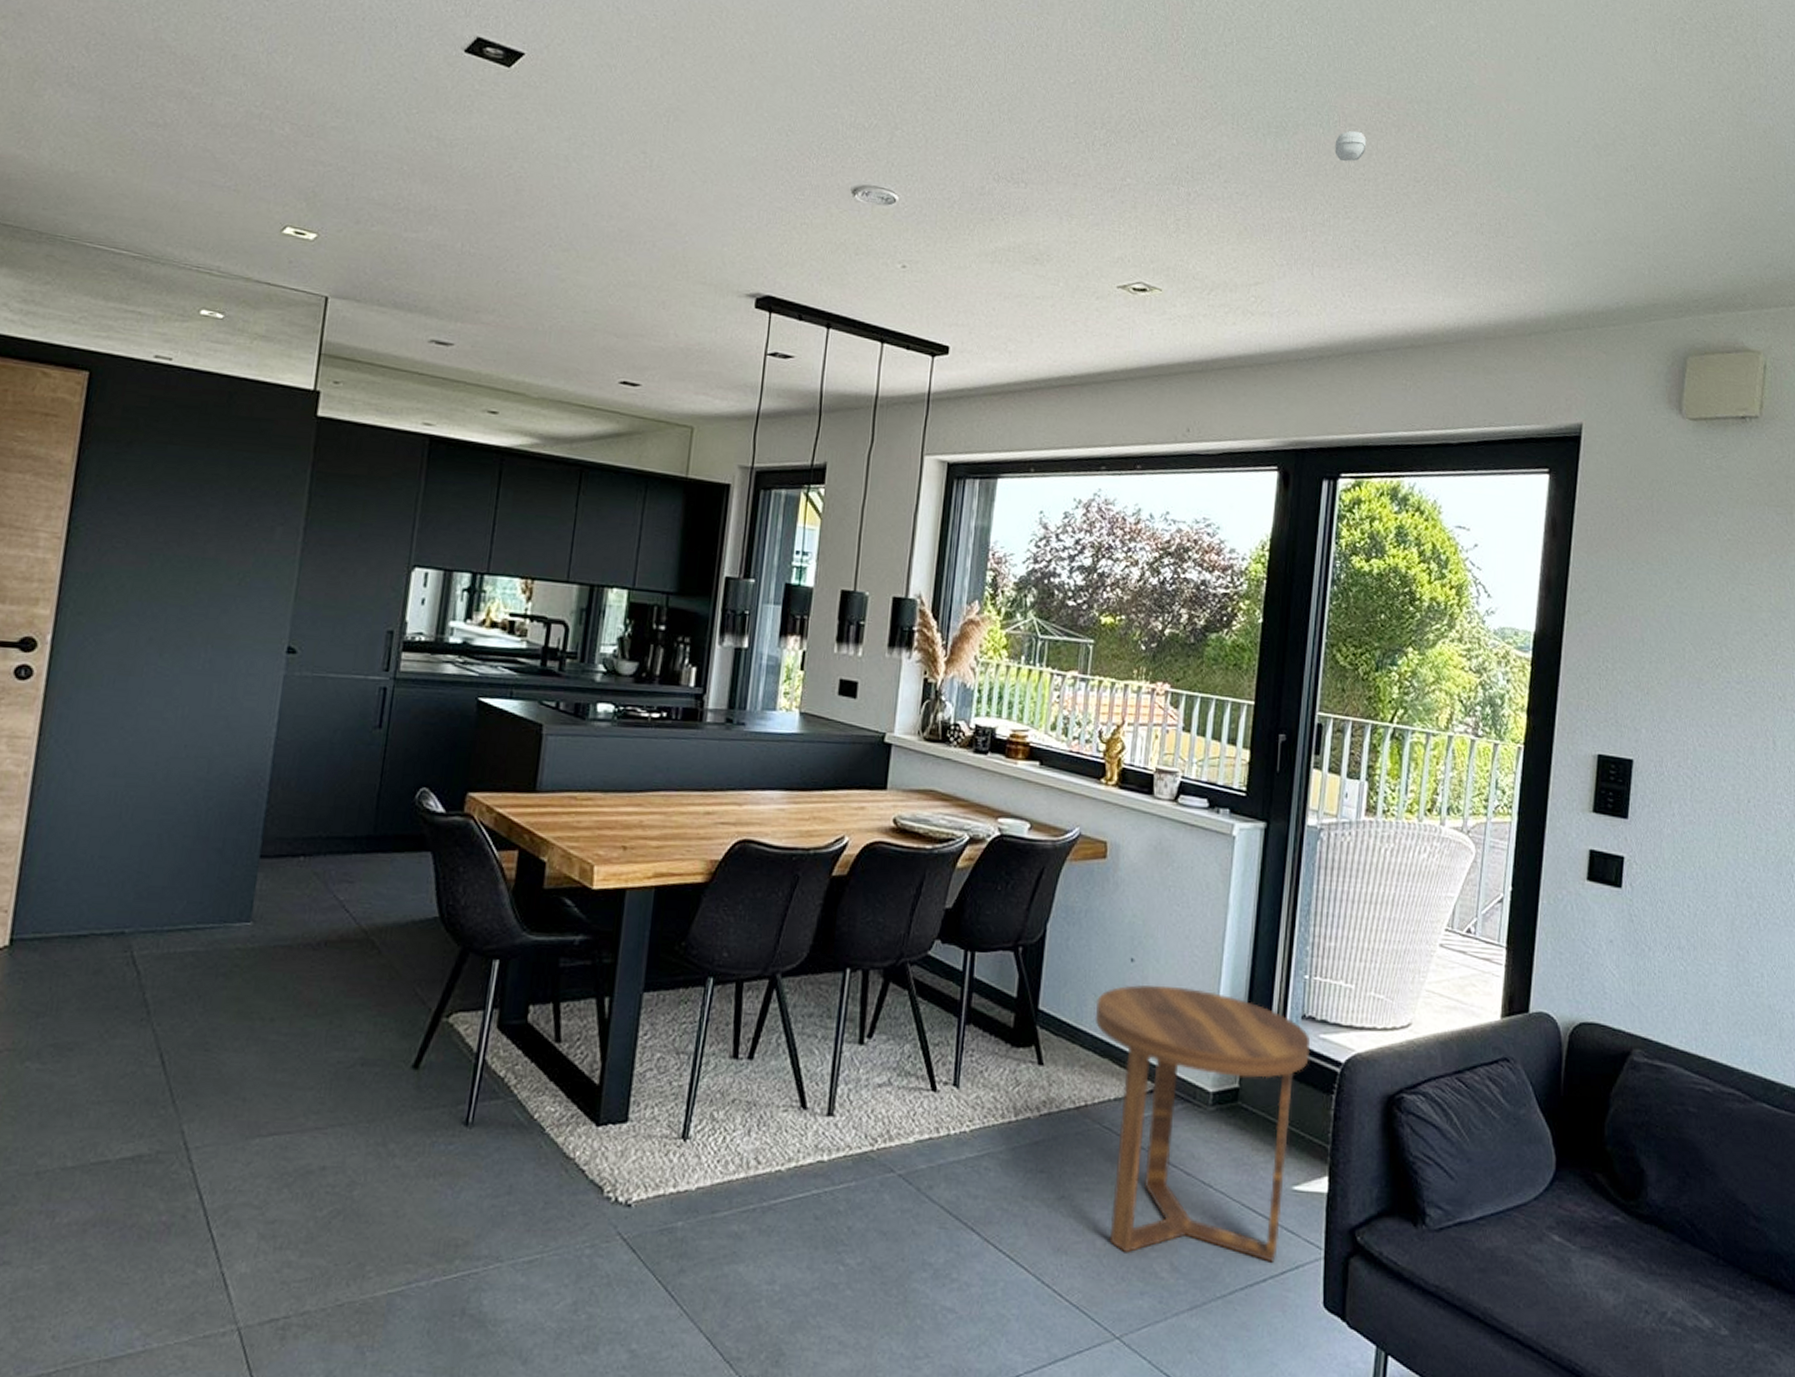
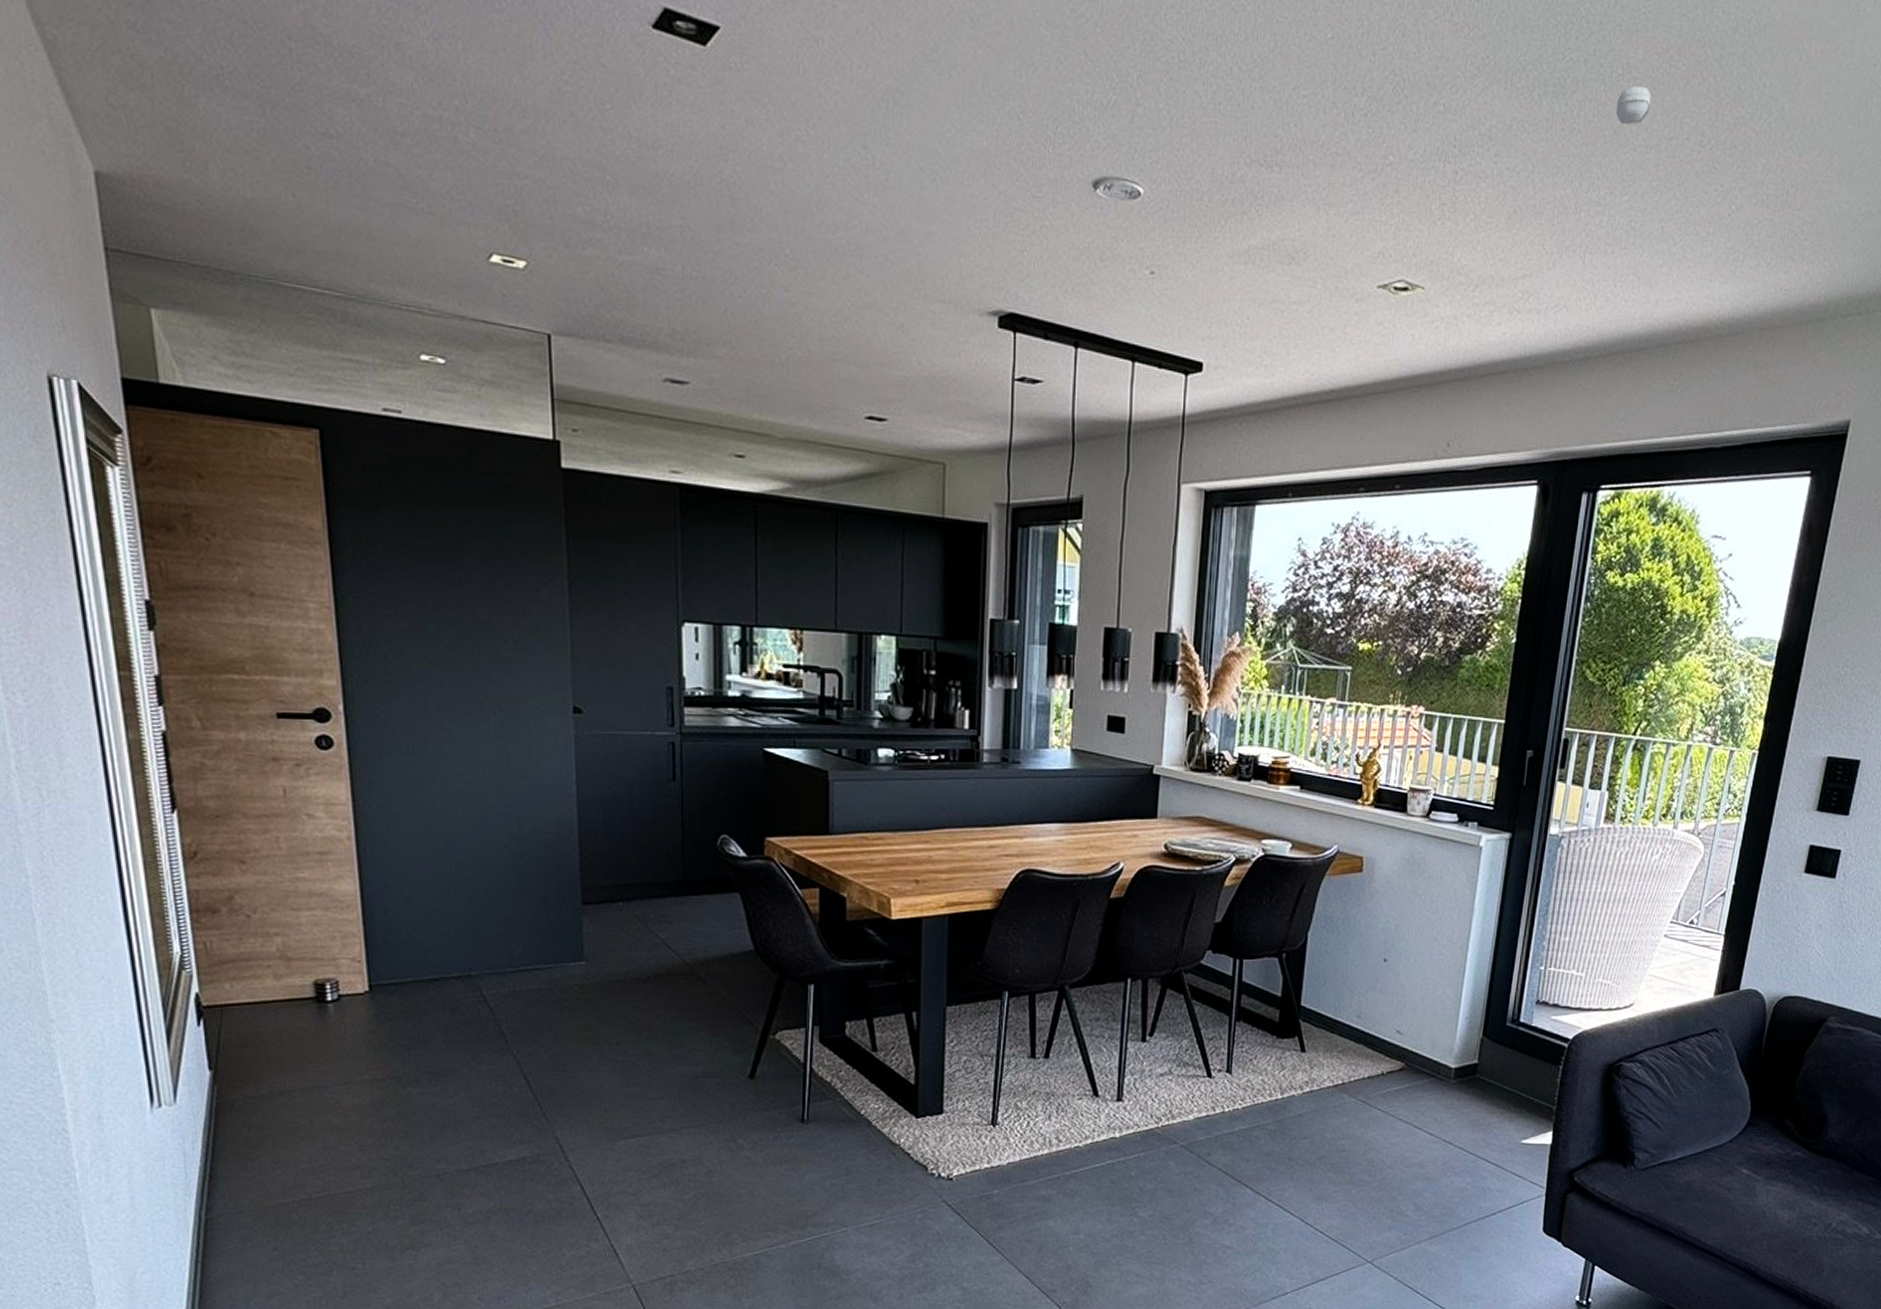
side table: present [1095,985,1311,1263] -> none [1351,980,1543,1200]

